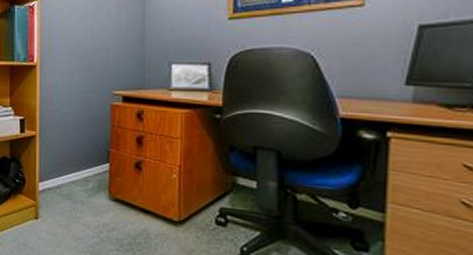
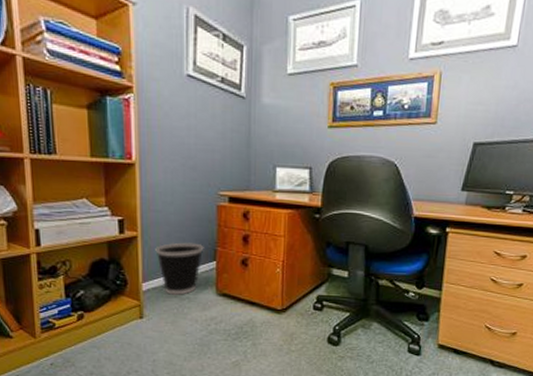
wastebasket: none [51,142,98,198] -> present [155,242,204,295]

